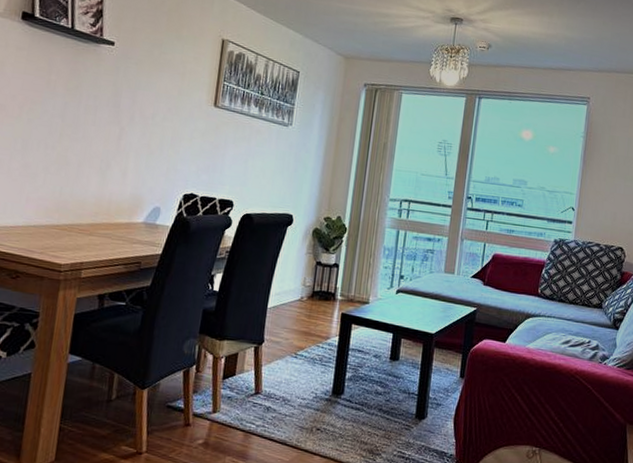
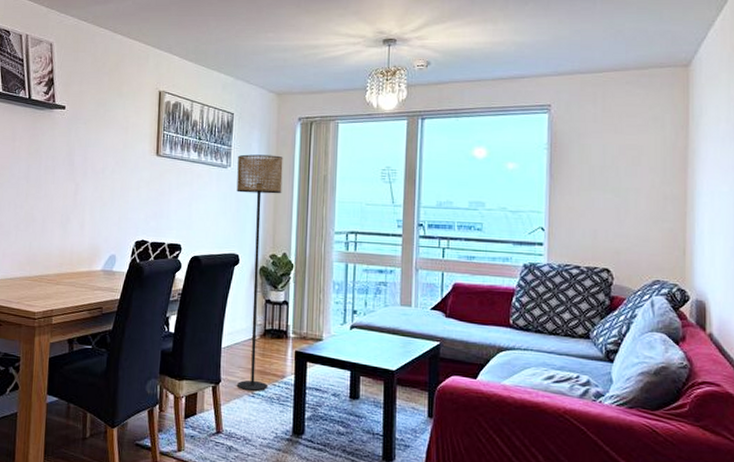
floor lamp: none [281,114,346,352] -> present [236,154,283,391]

